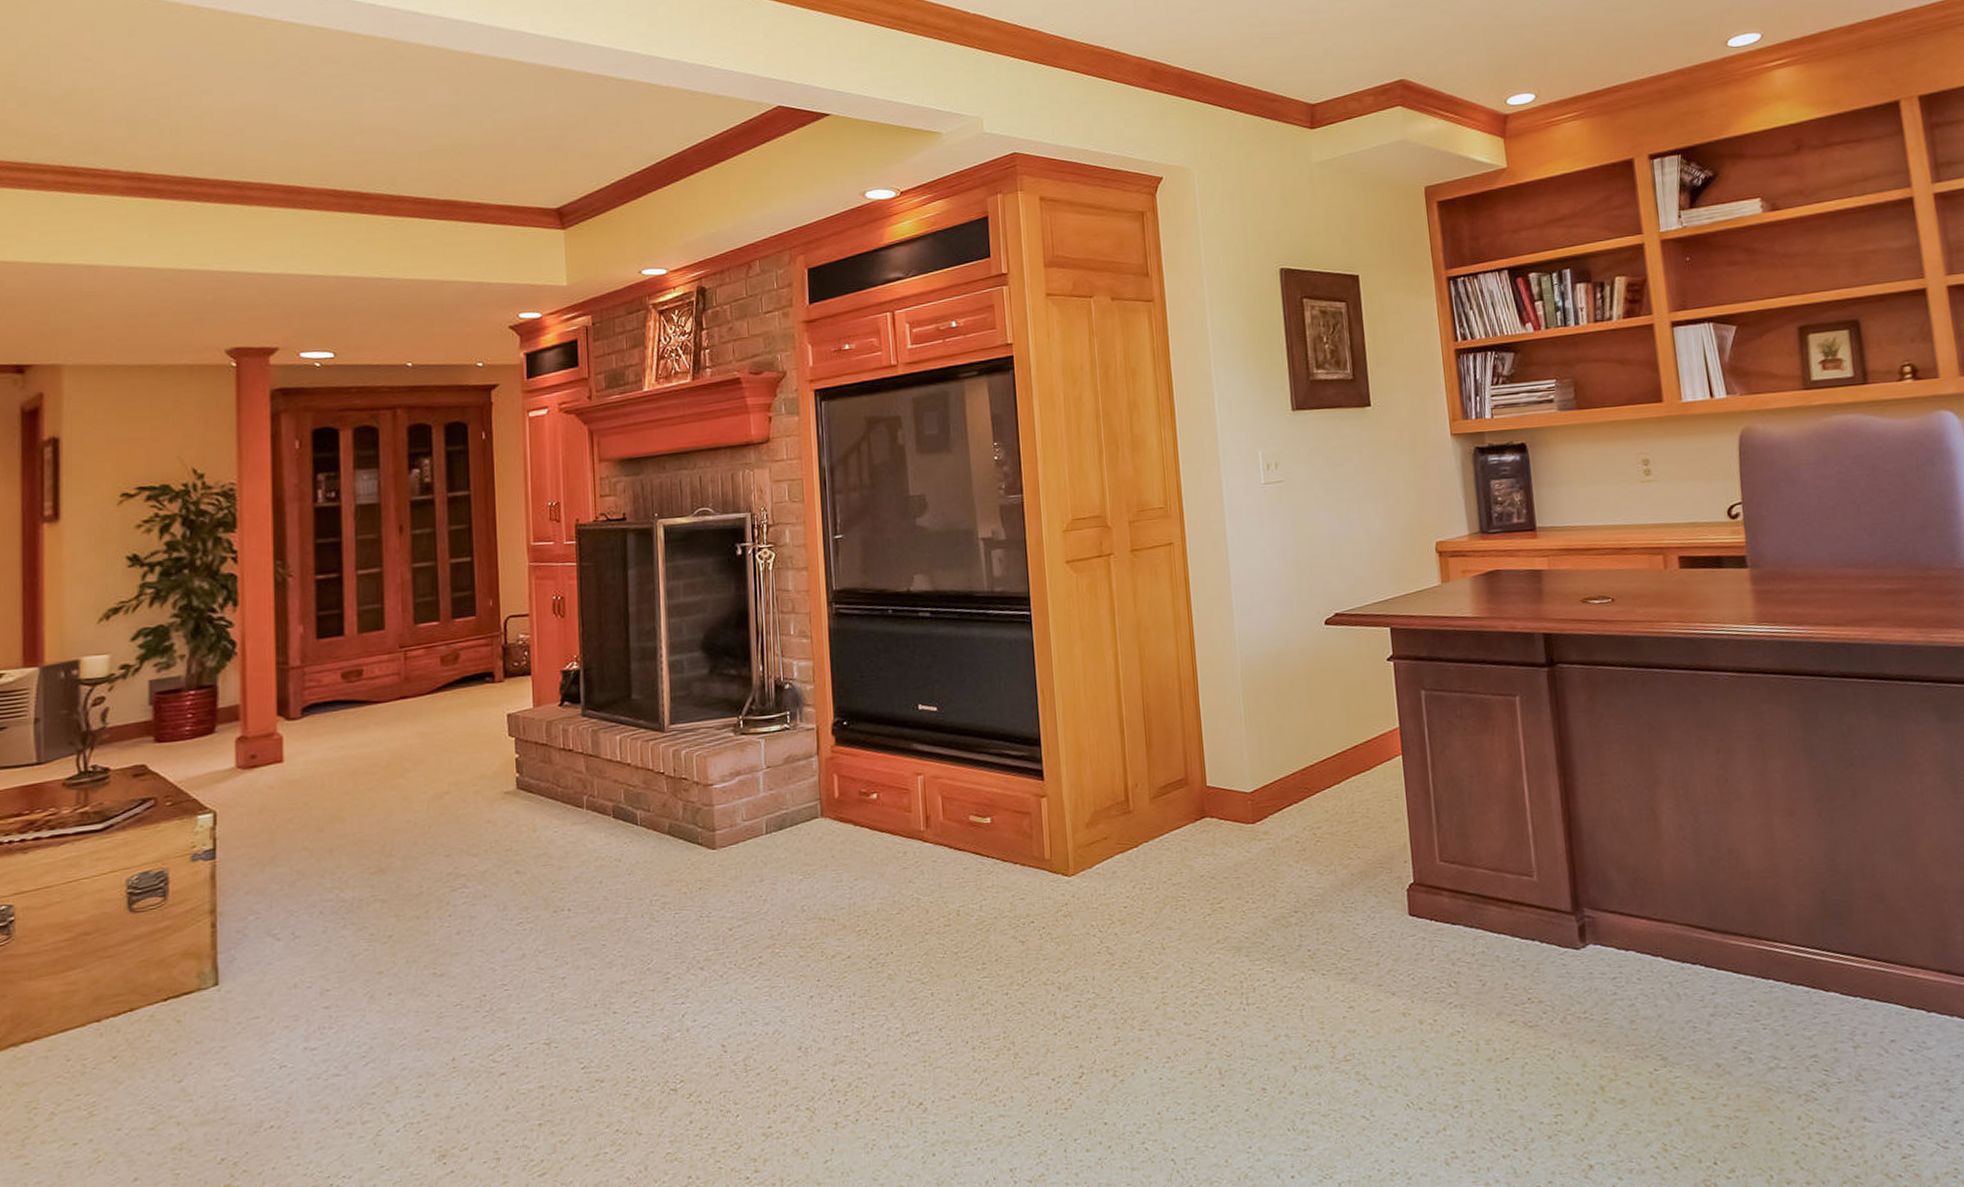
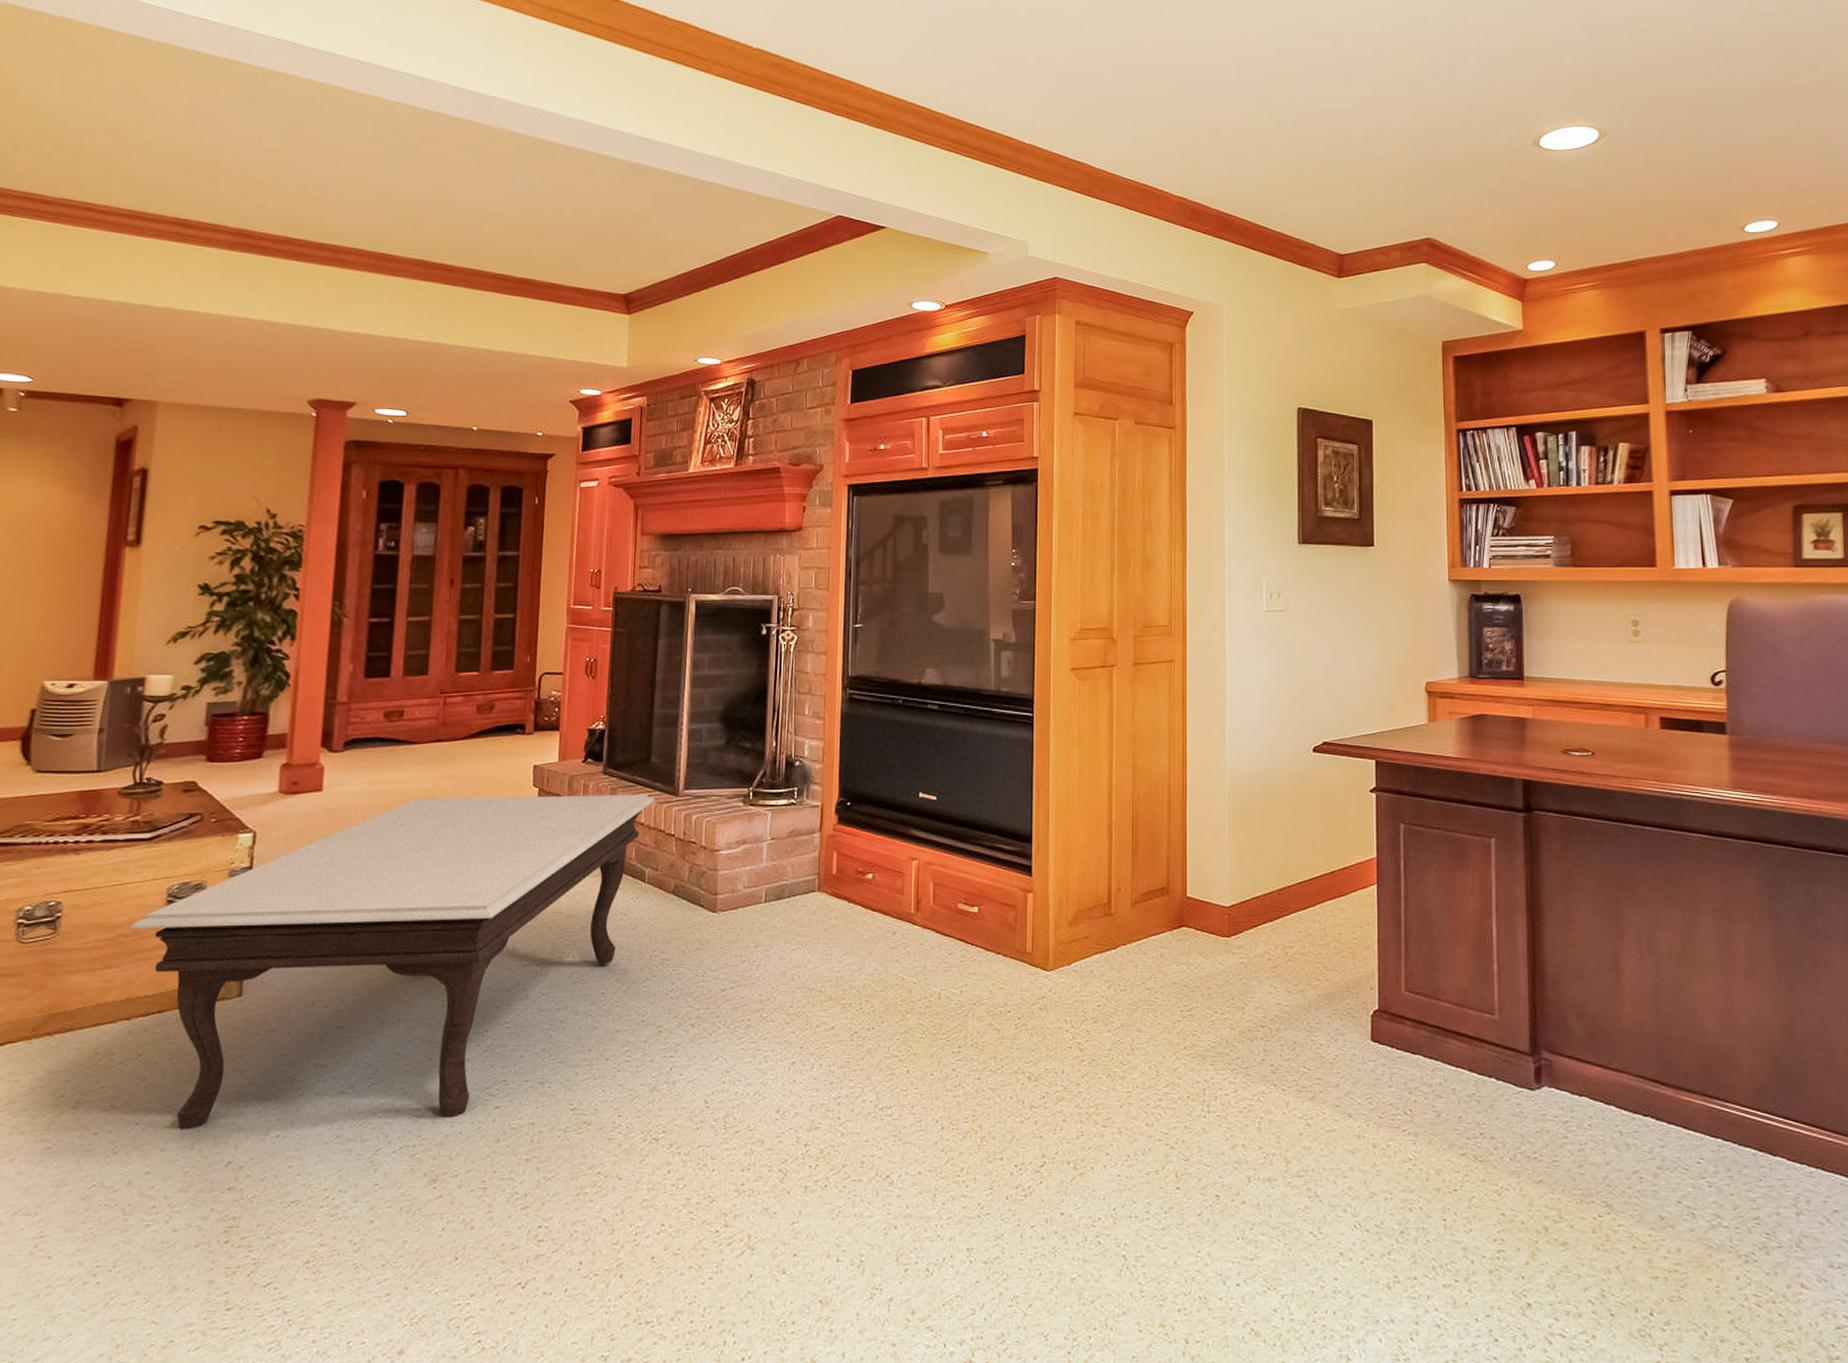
coffee table: none [91,733,640,1131] -> present [130,794,655,1130]

